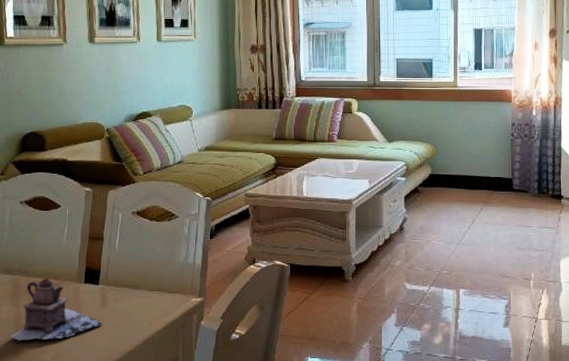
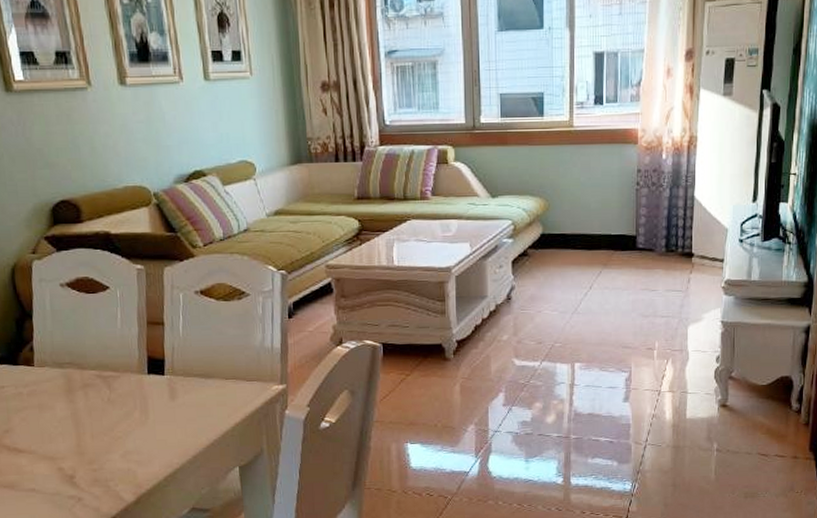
teapot: present [9,278,103,341] -> none [68,370,175,440]

